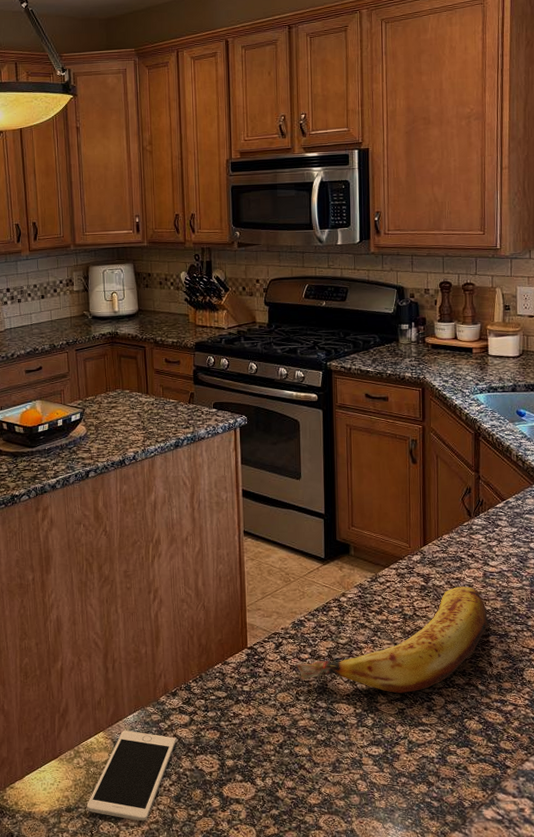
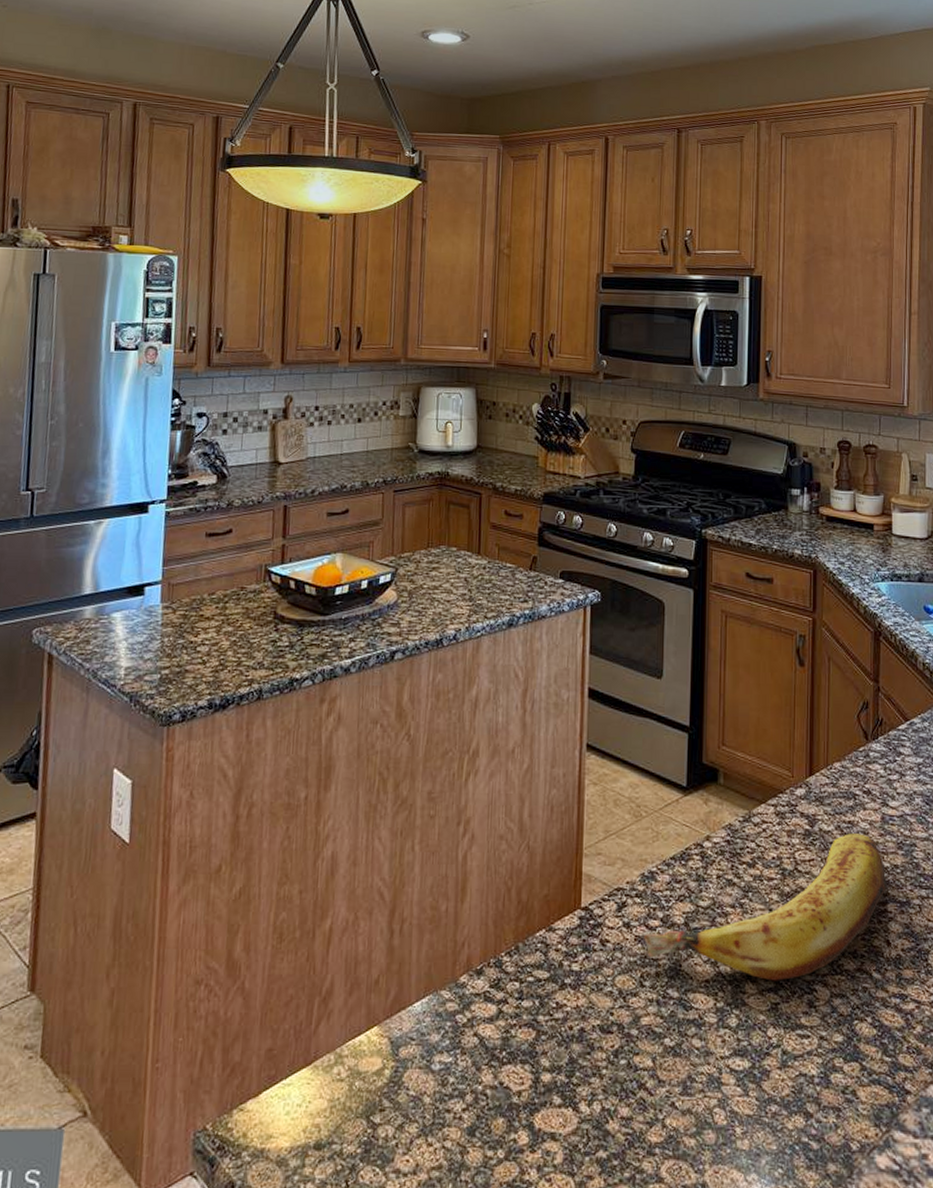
cell phone: present [87,730,176,821] -> none [344,1025,477,1165]

